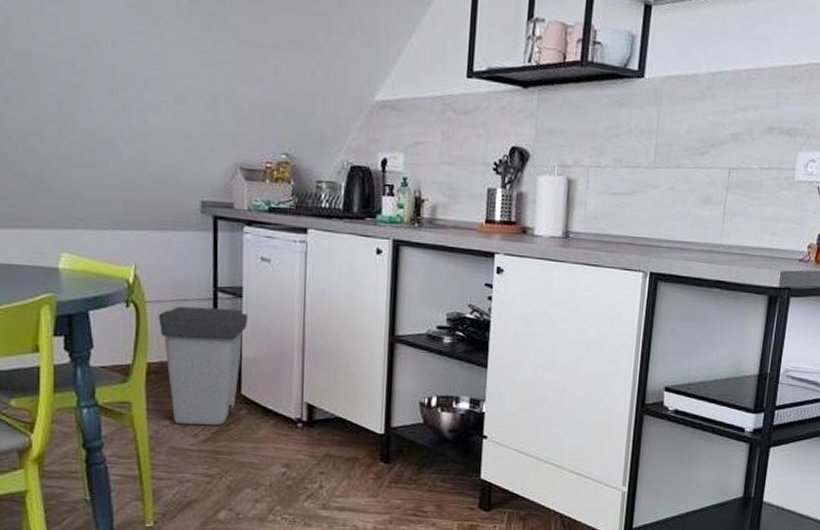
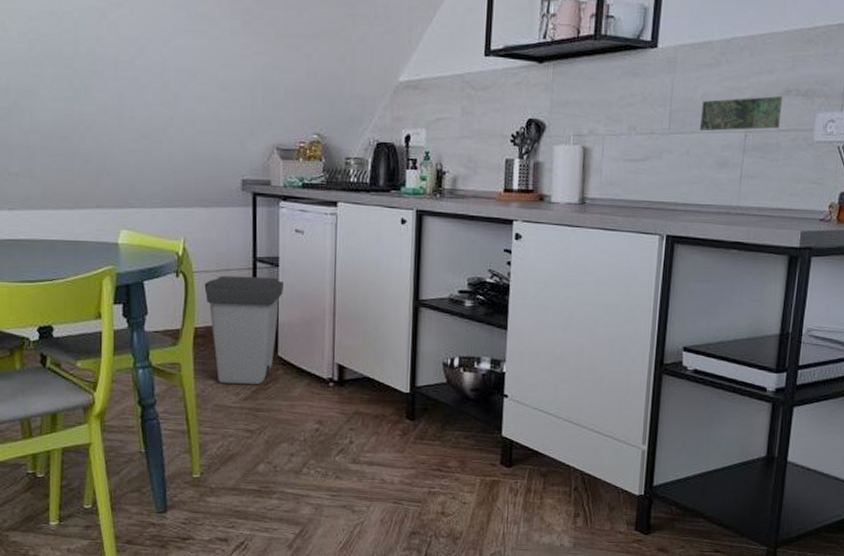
decorative tile: none [684,133,767,167] -> present [699,96,783,132]

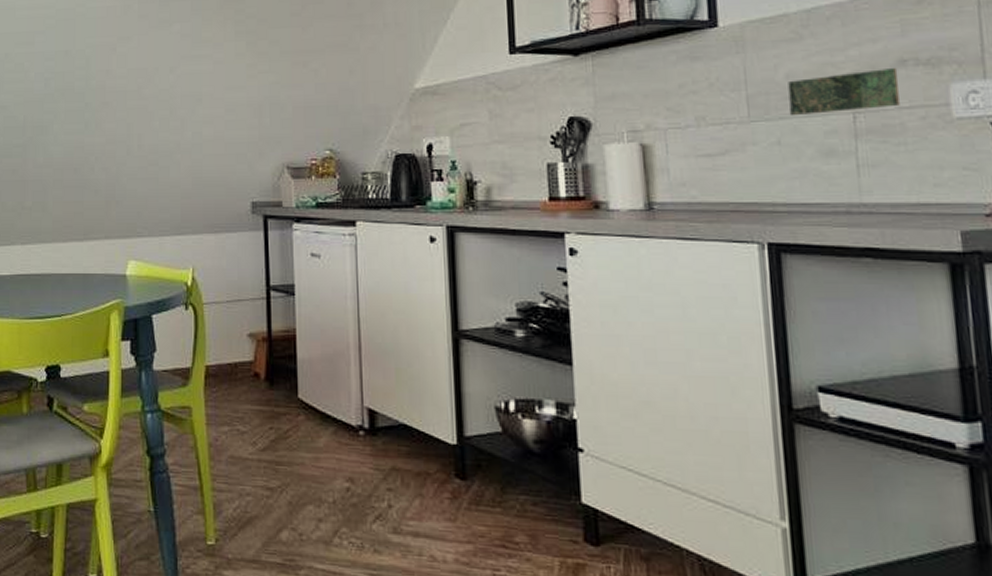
trash can: present [204,275,283,384] -> none [215,307,301,432]

